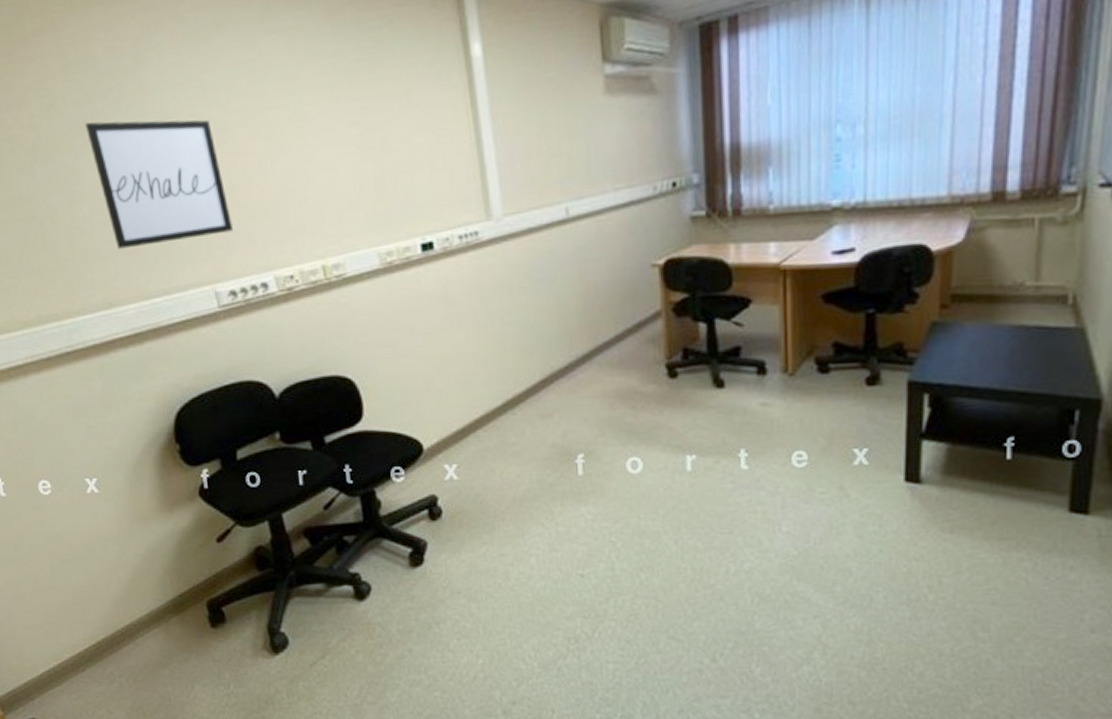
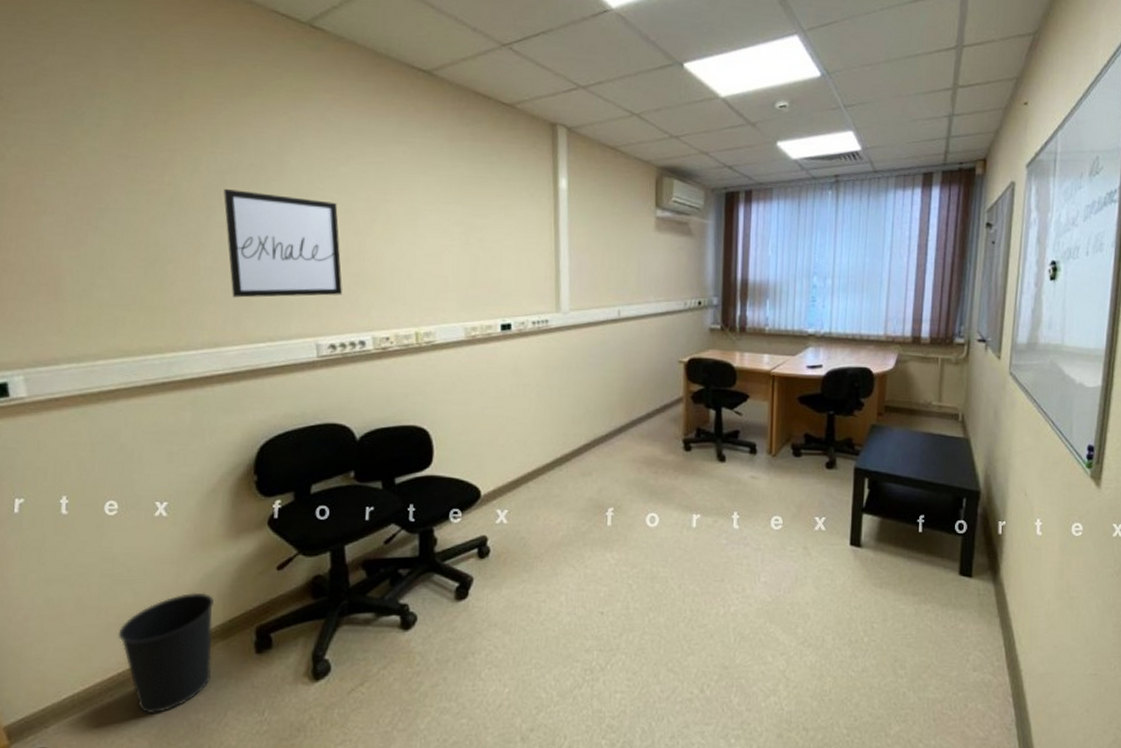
wastebasket: none [76,568,172,688] -> present [117,592,215,715]

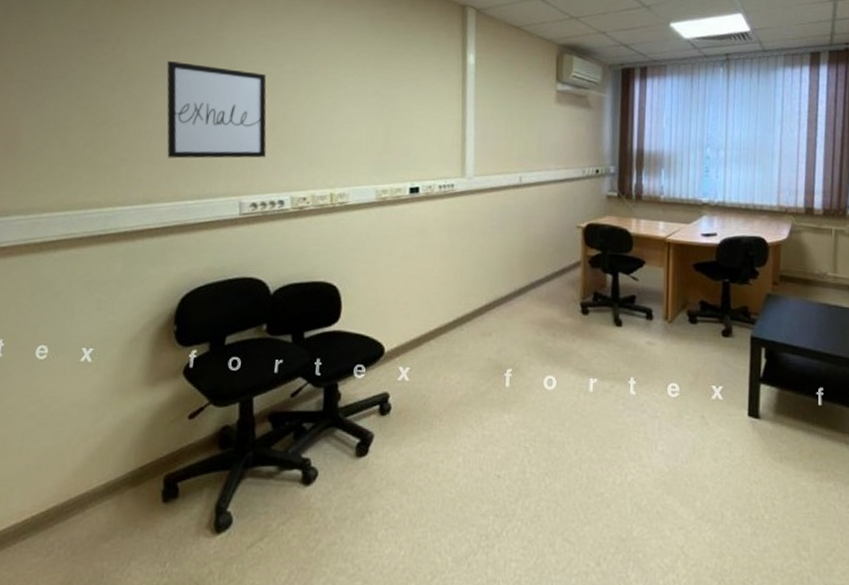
wastebasket: present [117,592,215,715] -> none [35,437,129,561]

